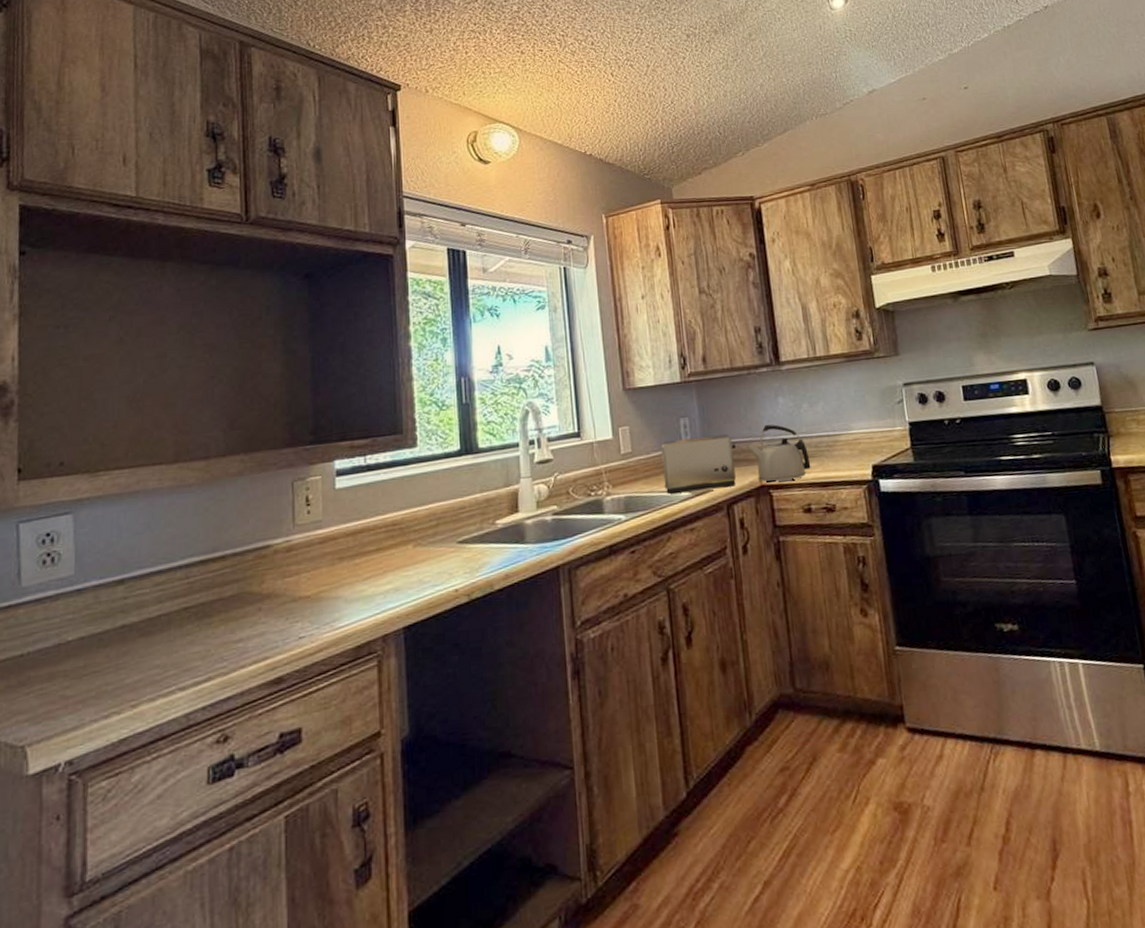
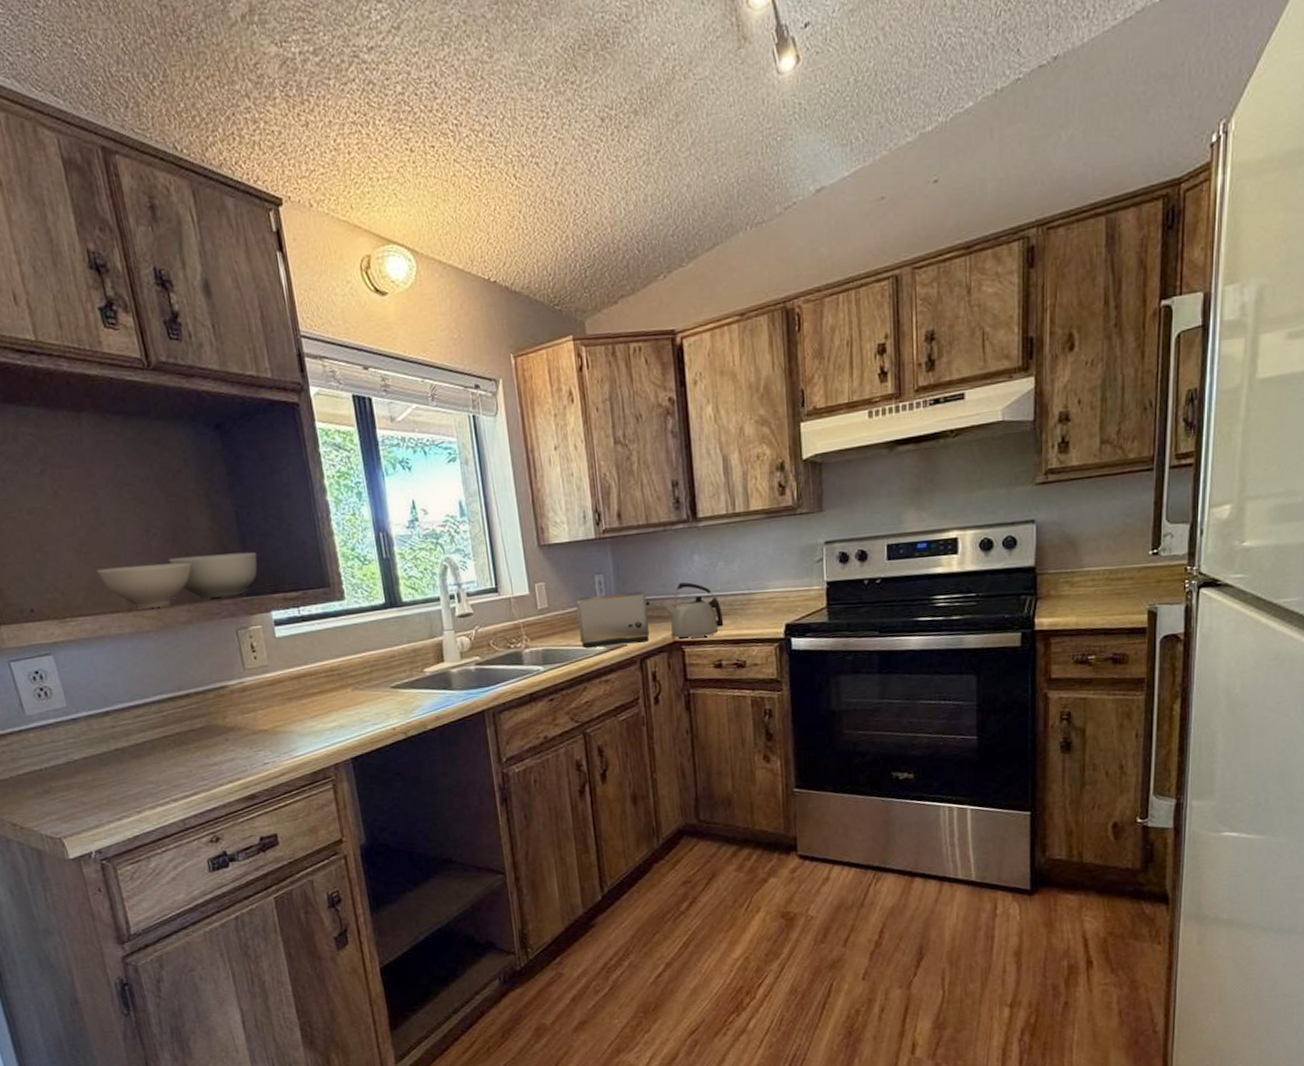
bowl: none [146,409,254,460] -> present [96,562,192,609]
bowl: none [231,398,328,448] -> present [169,552,258,599]

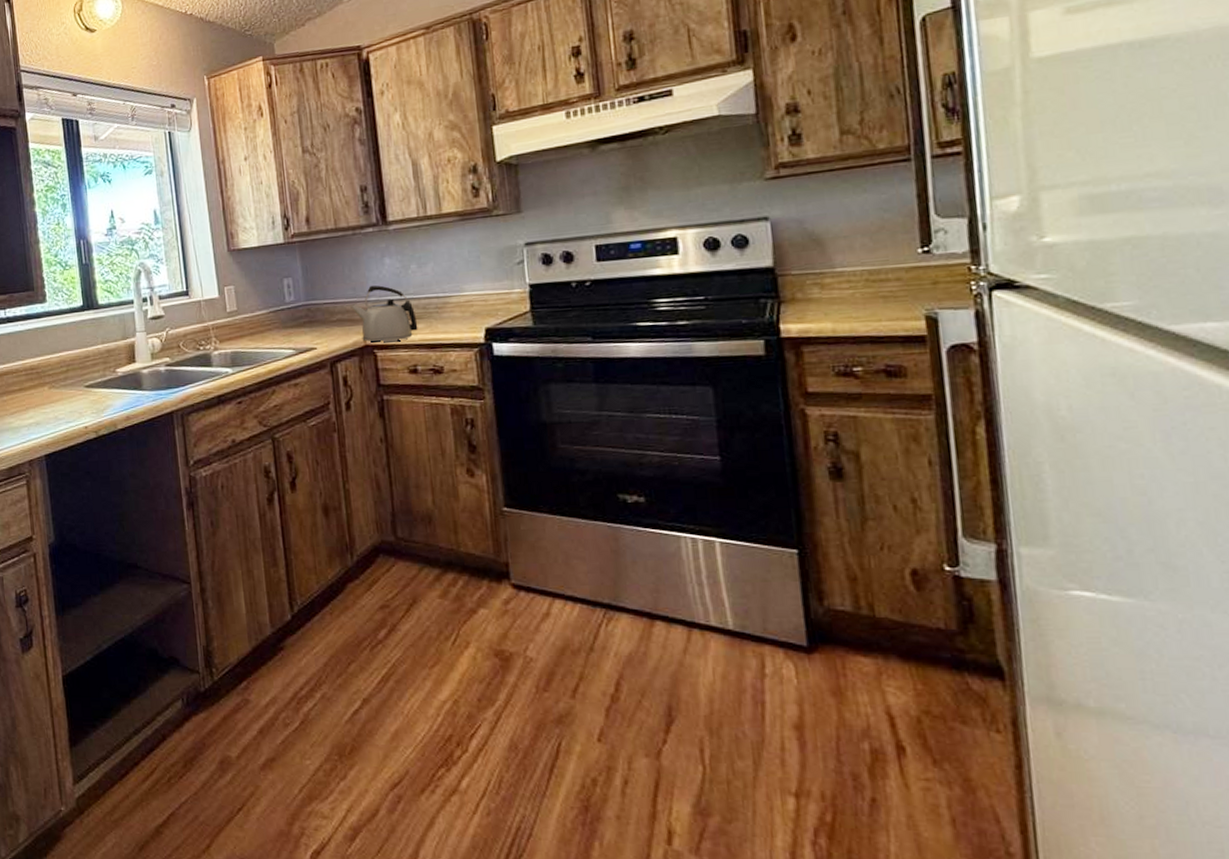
toaster: present [576,591,651,648] -> none [265,294,341,351]

